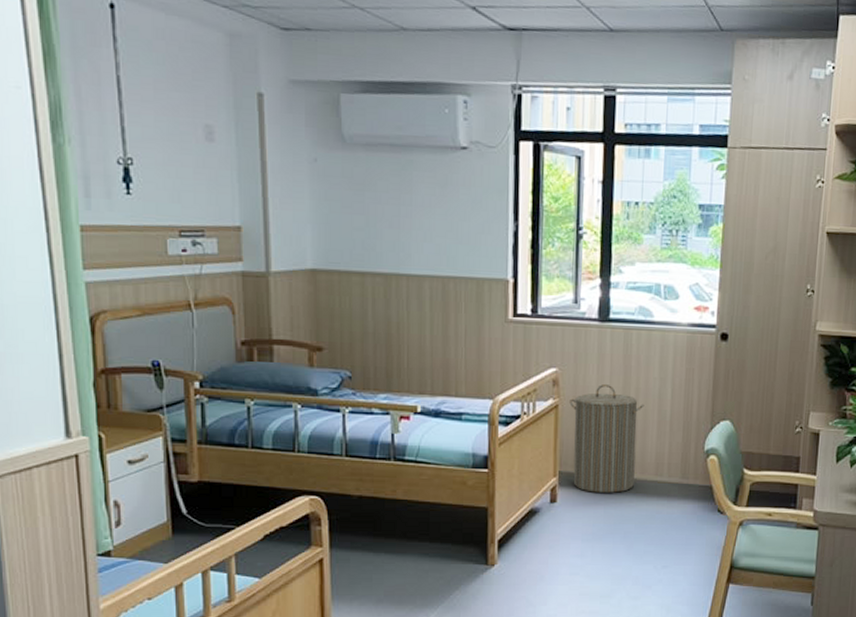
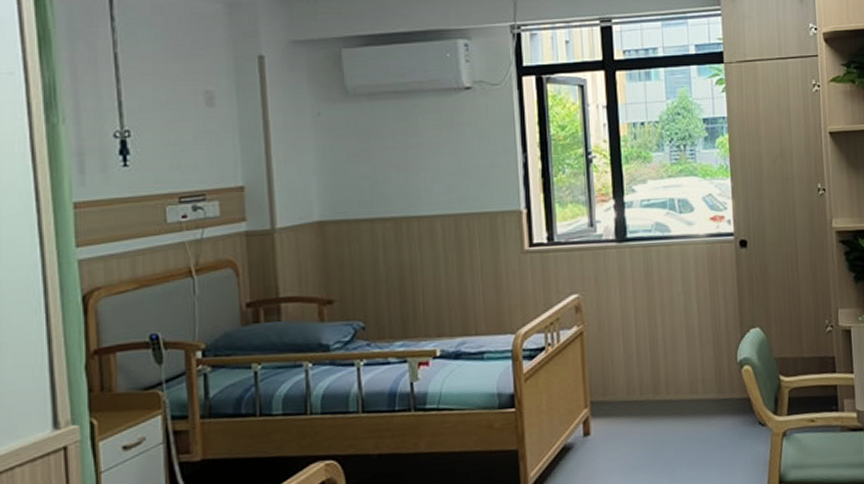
laundry hamper: present [569,383,645,493] -> none [594,304,671,420]

